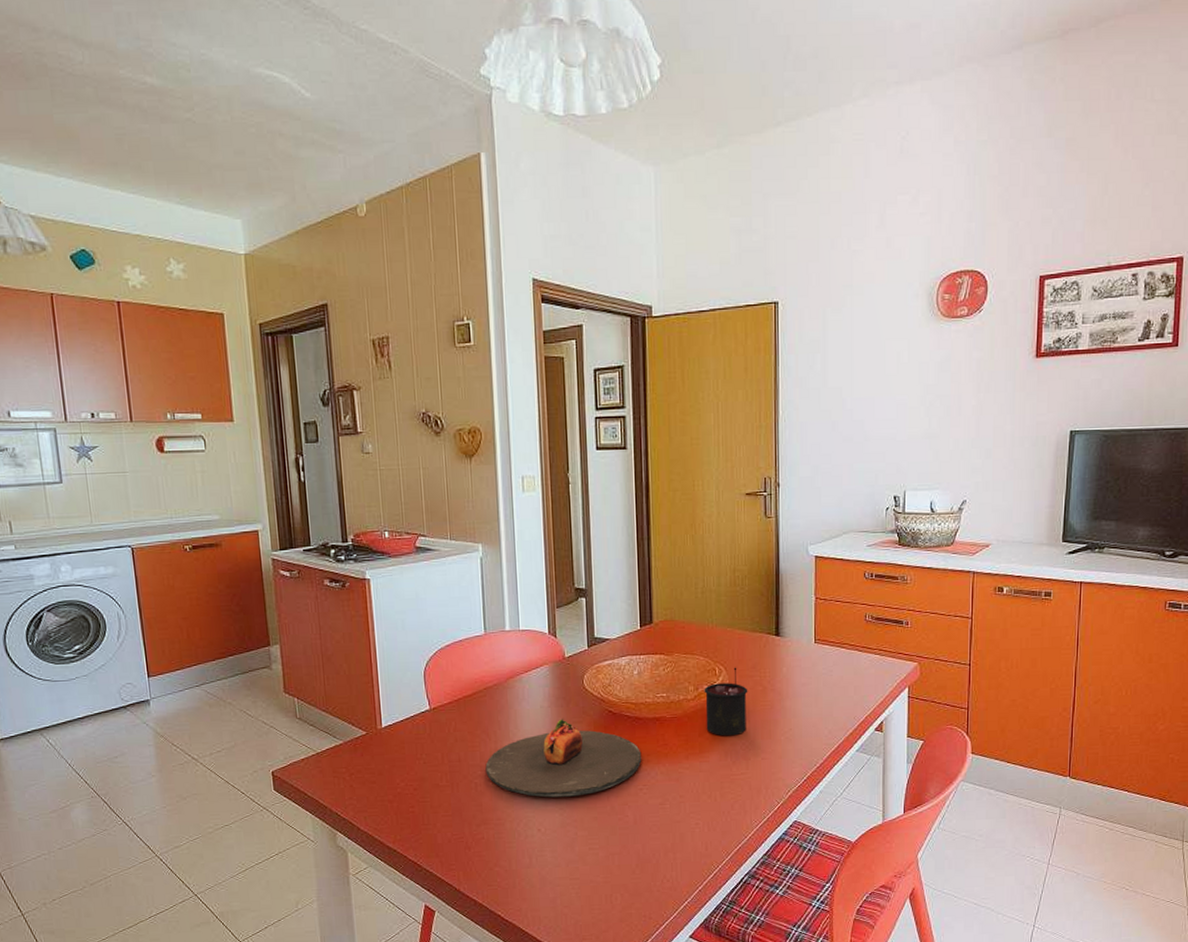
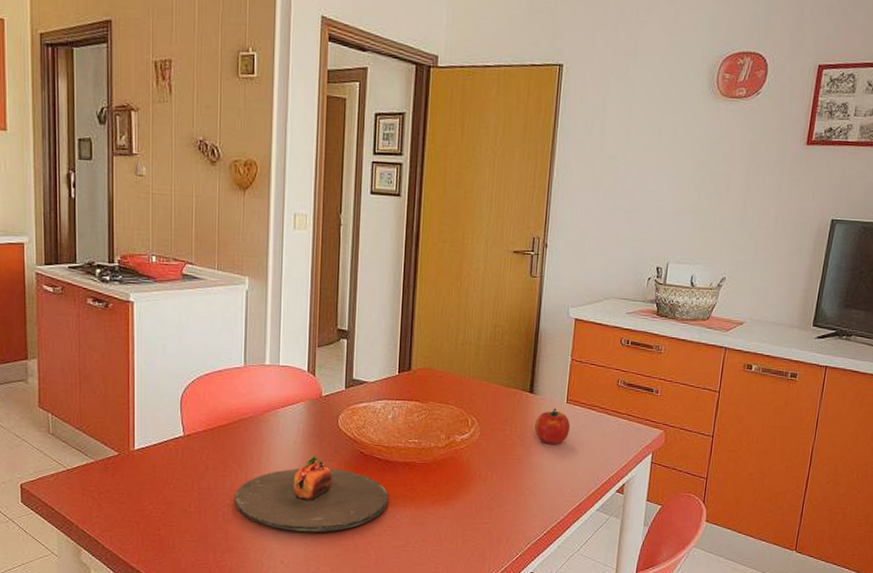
candle: present [704,667,748,736] -> none [454,420,498,486]
fruit: none [783,649,821,687] -> present [534,408,571,445]

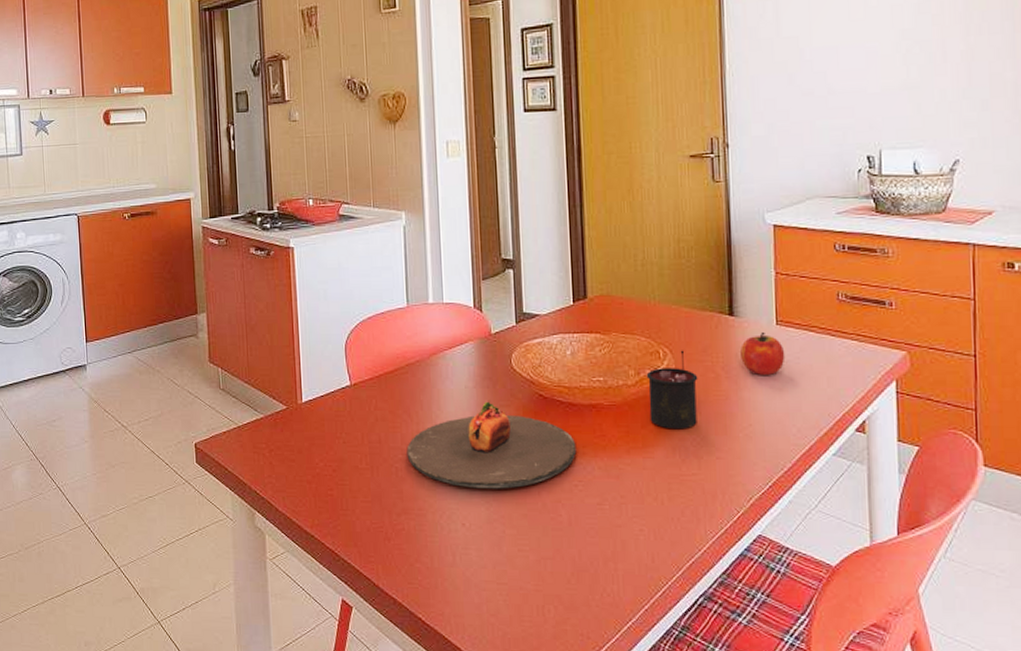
candle: none [454,420,498,486] -> present [646,350,698,430]

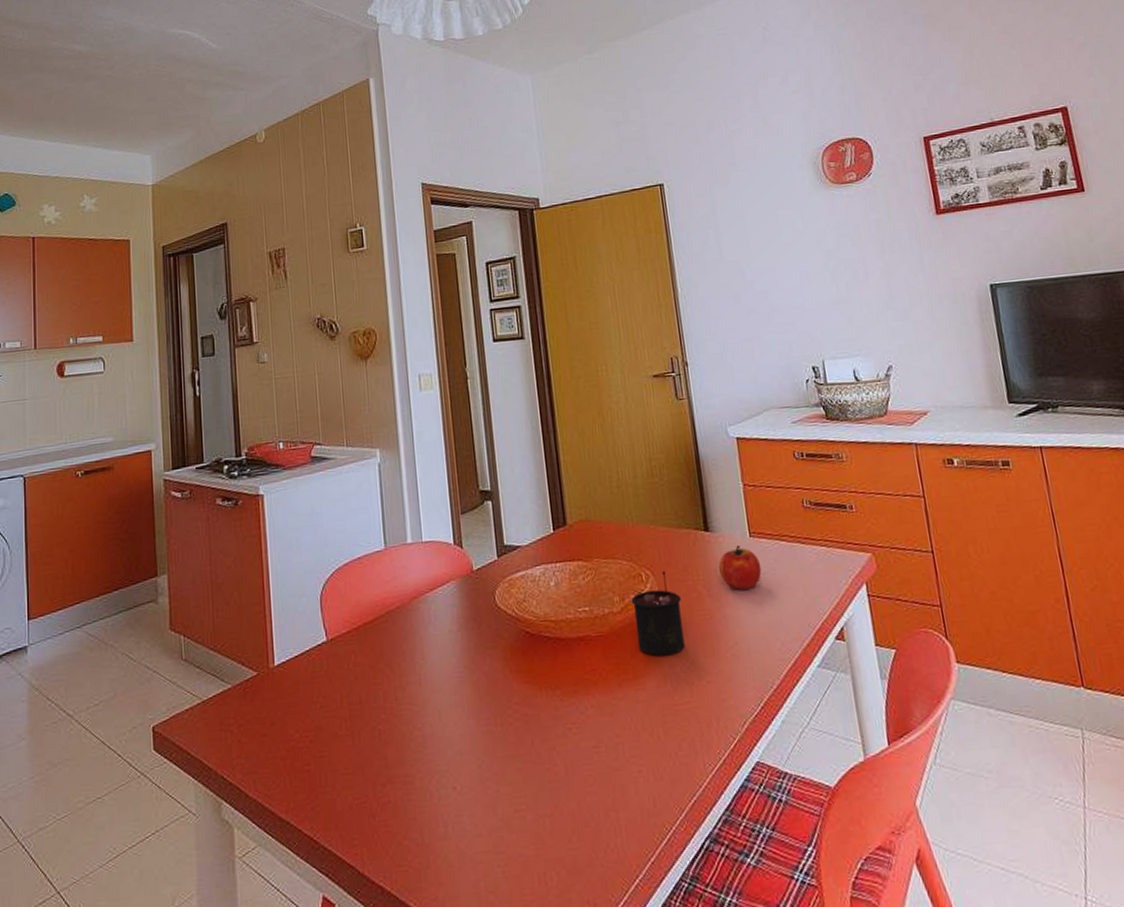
plate: present [406,400,577,489] -> none [389,643,568,745]

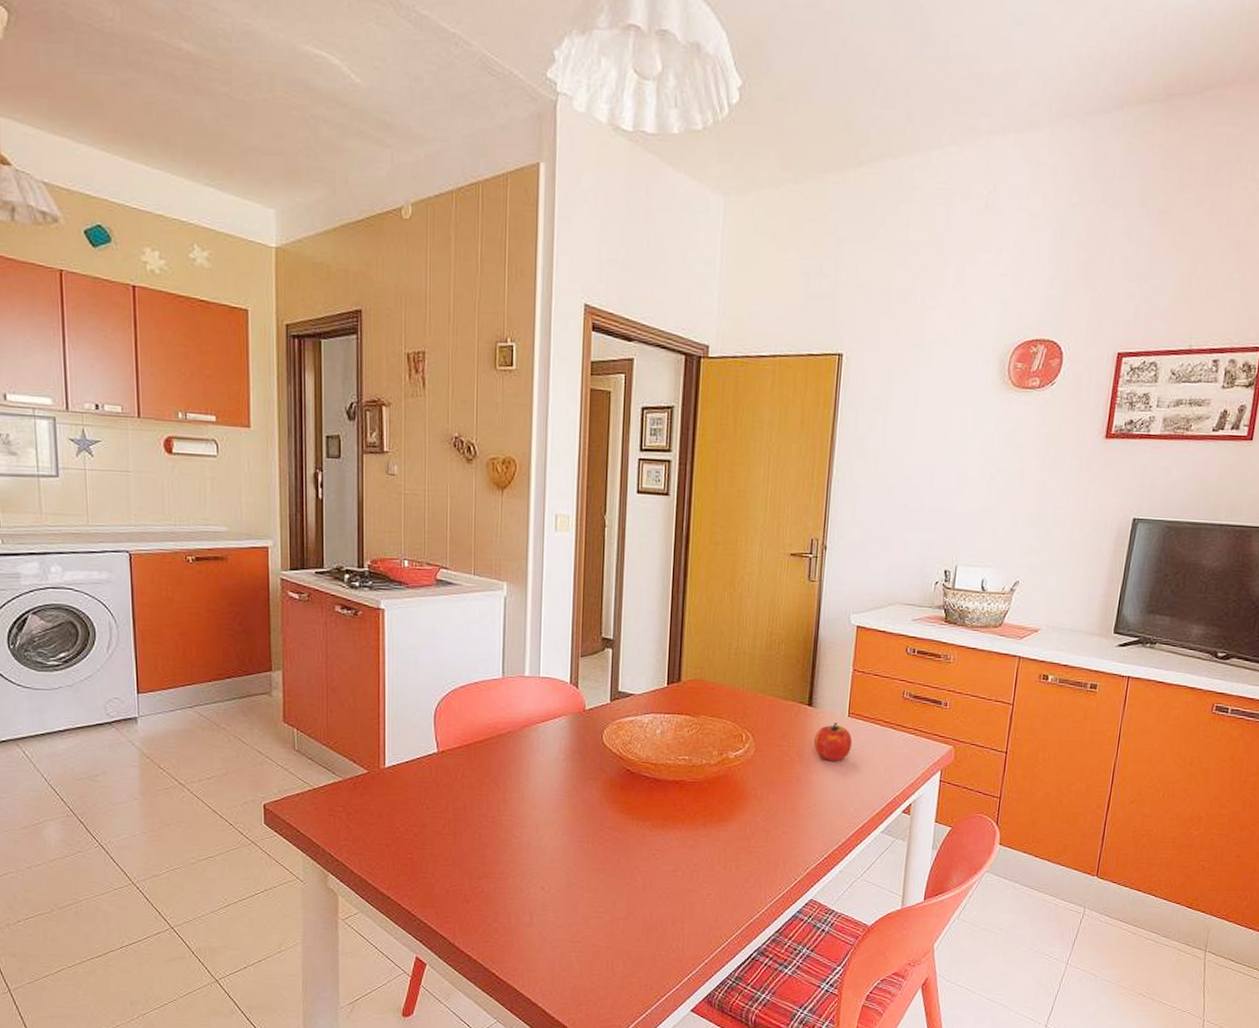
candle: present [631,571,685,656] -> none [727,735,775,806]

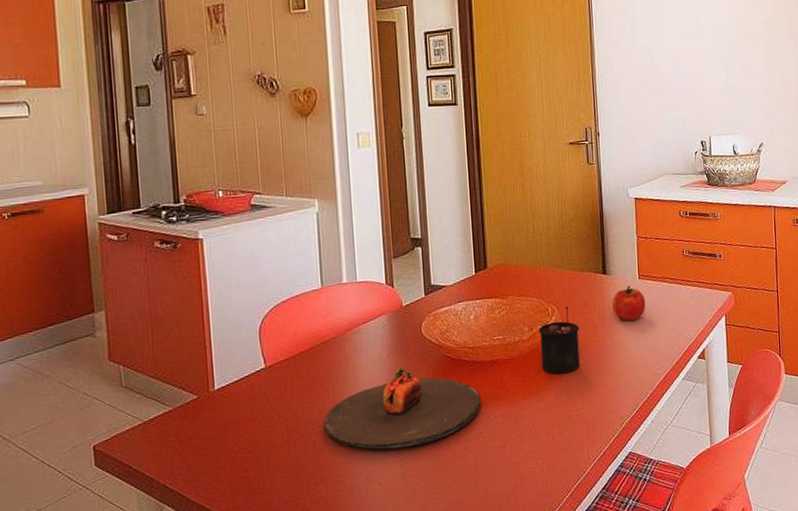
plate: none [491,773,658,856] -> present [323,366,481,450]
candle: none [727,735,775,806] -> present [538,306,580,374]

